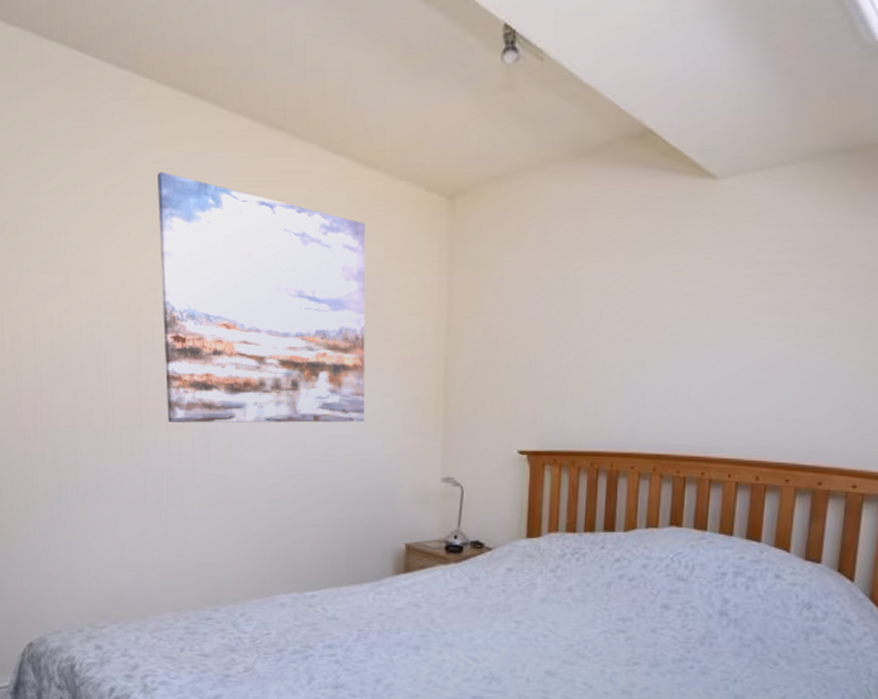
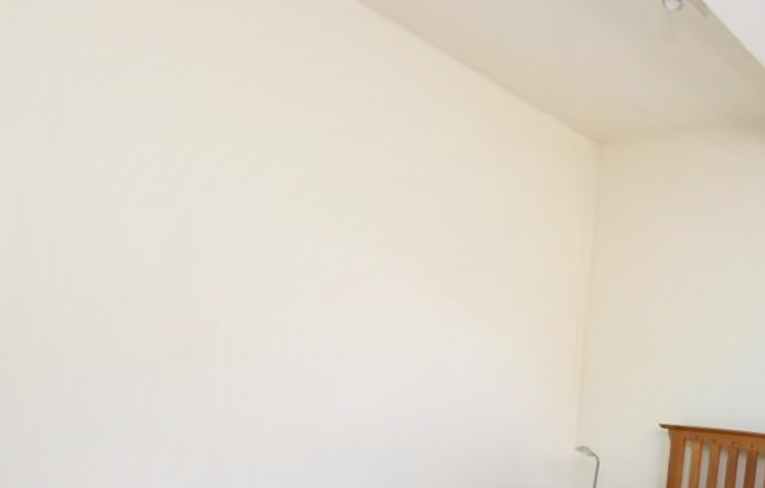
wall art: present [158,171,366,423] -> none [221,37,499,378]

